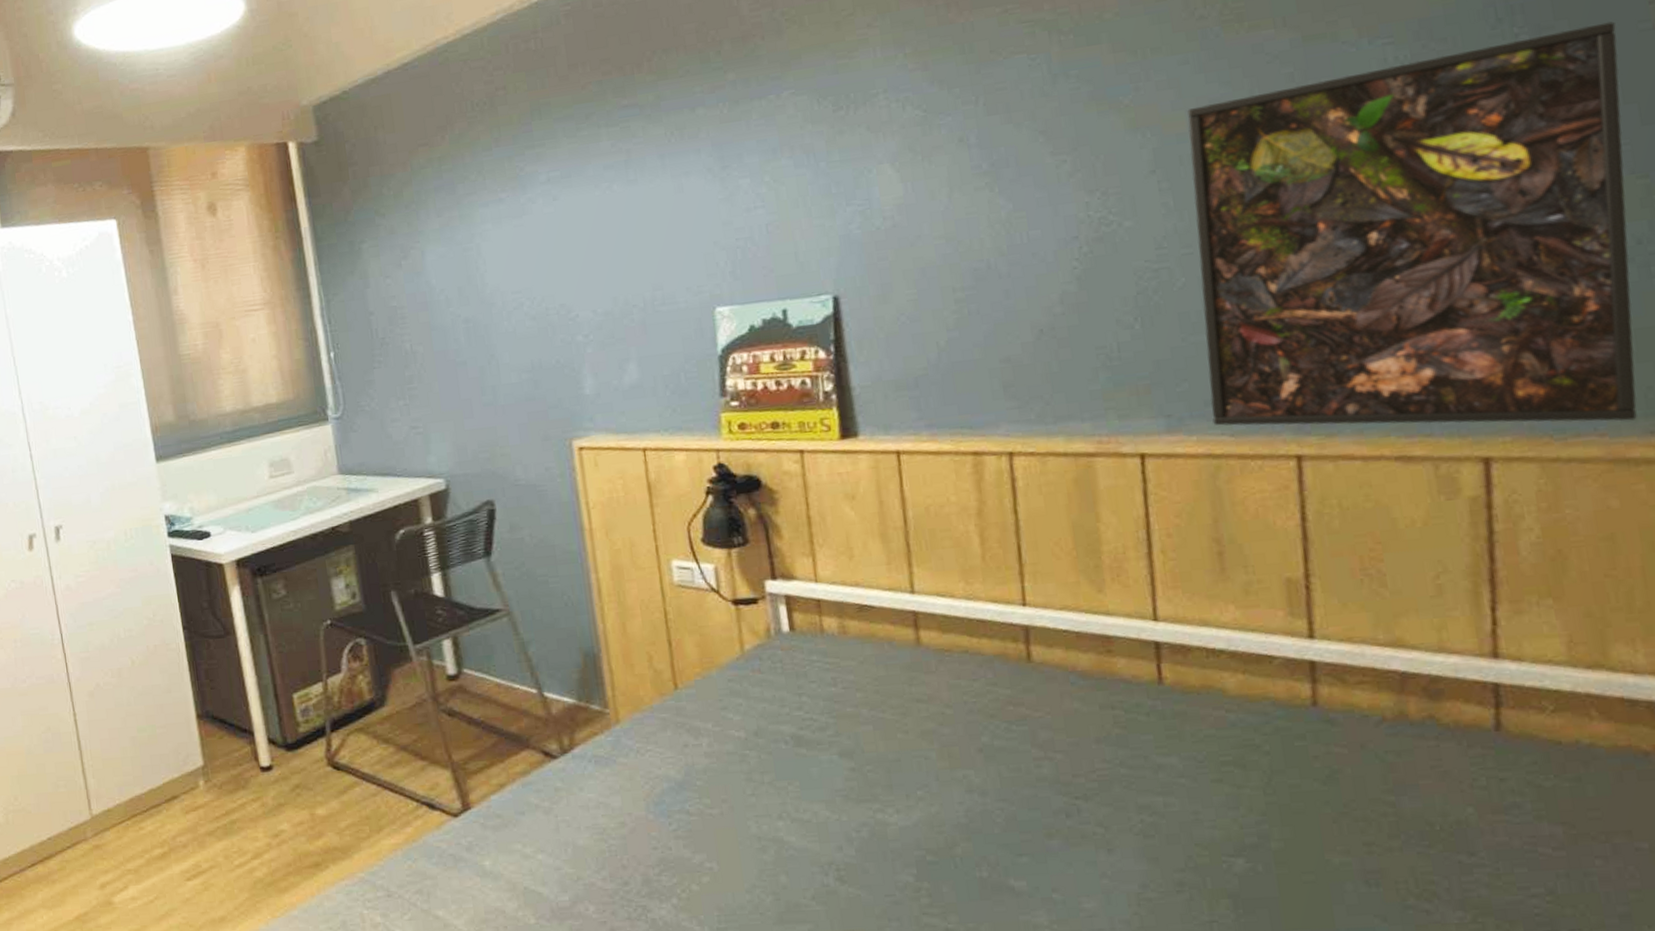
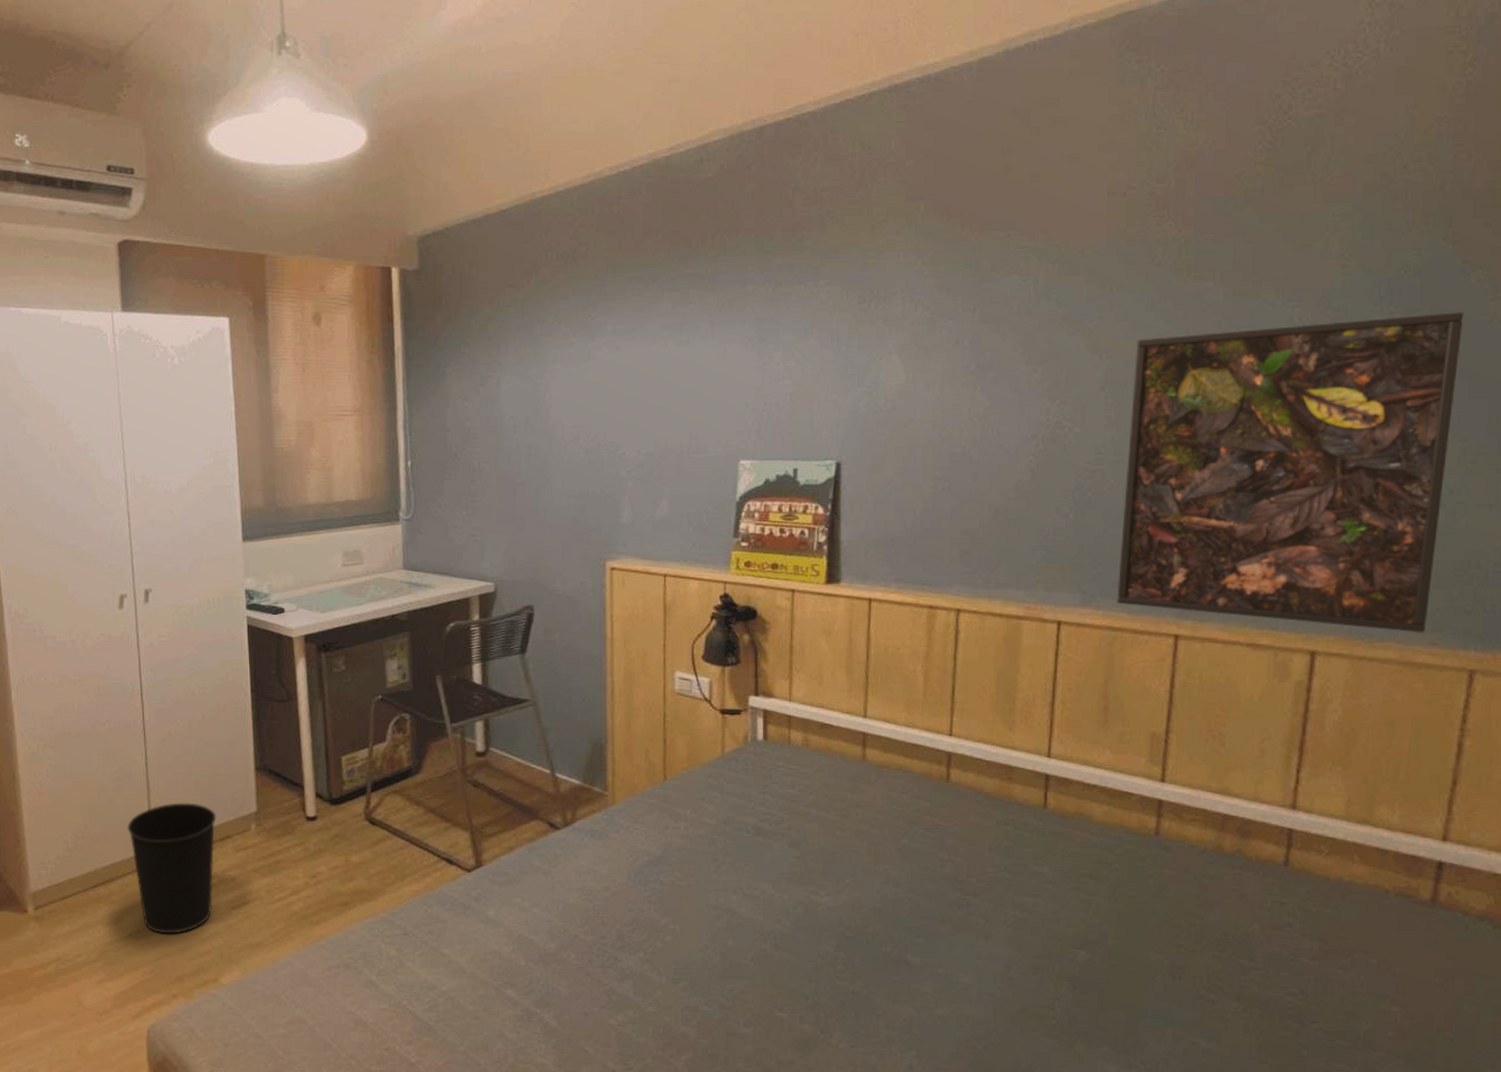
wastebasket: none [61,761,165,915] -> present [126,803,217,934]

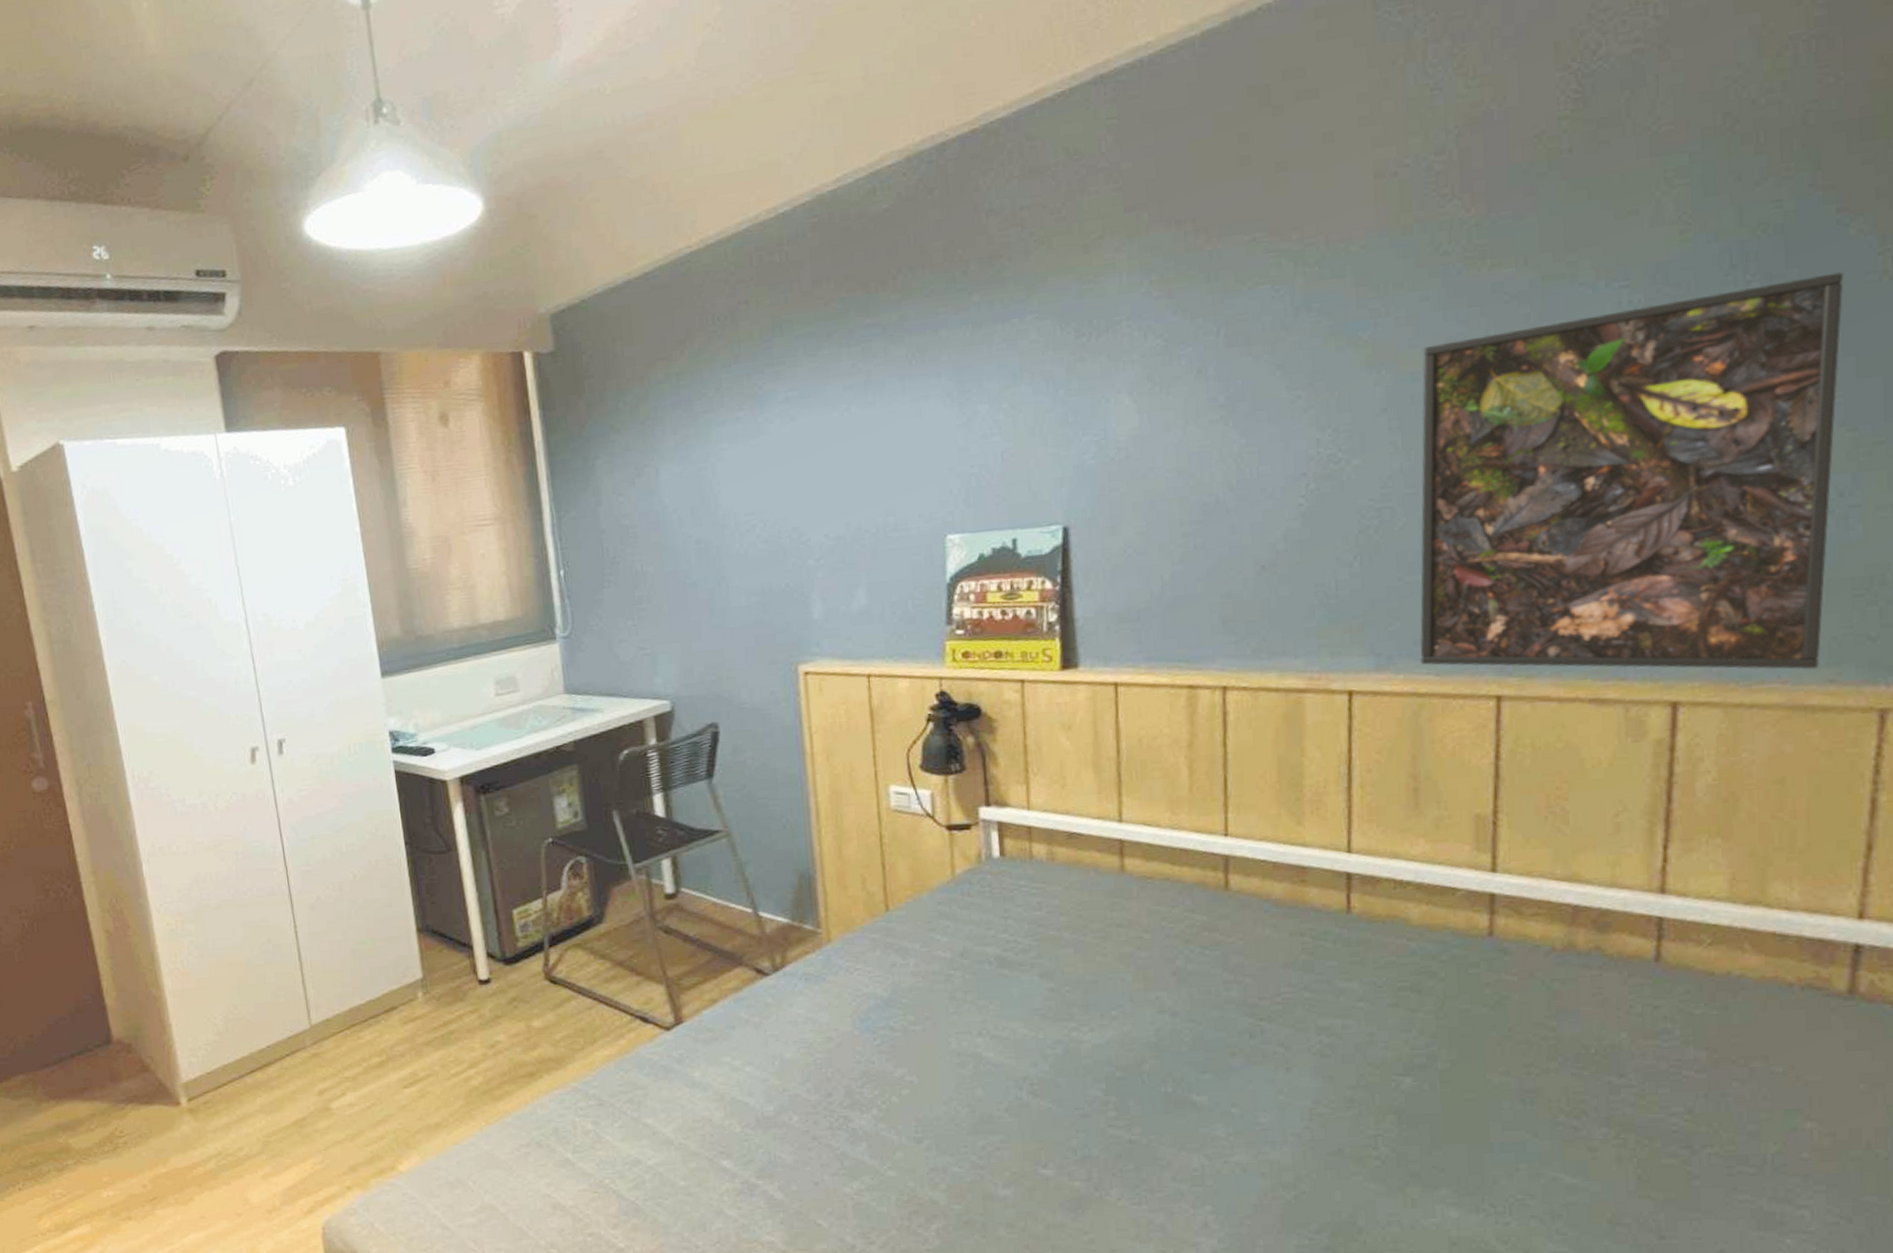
wastebasket: present [126,803,217,934] -> none [280,973,382,1120]

